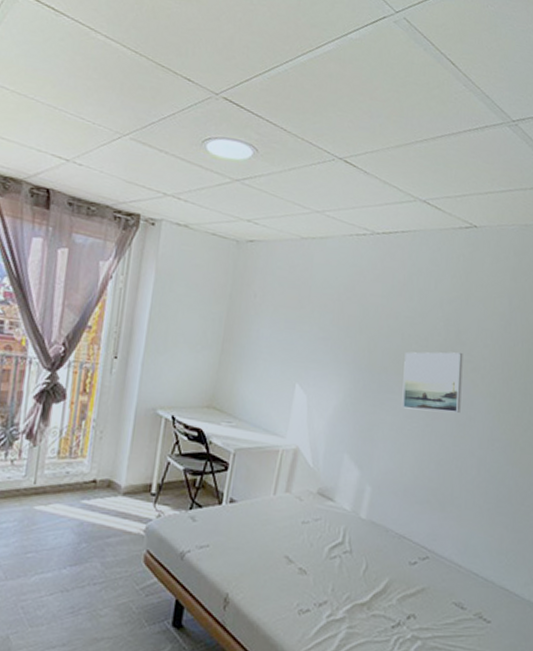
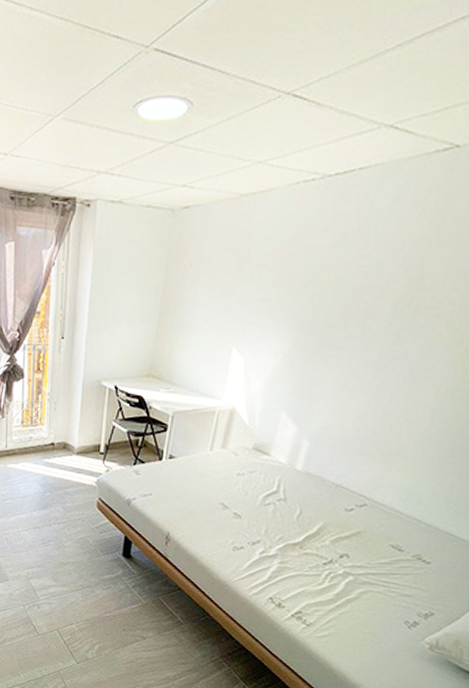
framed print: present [402,352,463,413] -> none [347,300,426,365]

